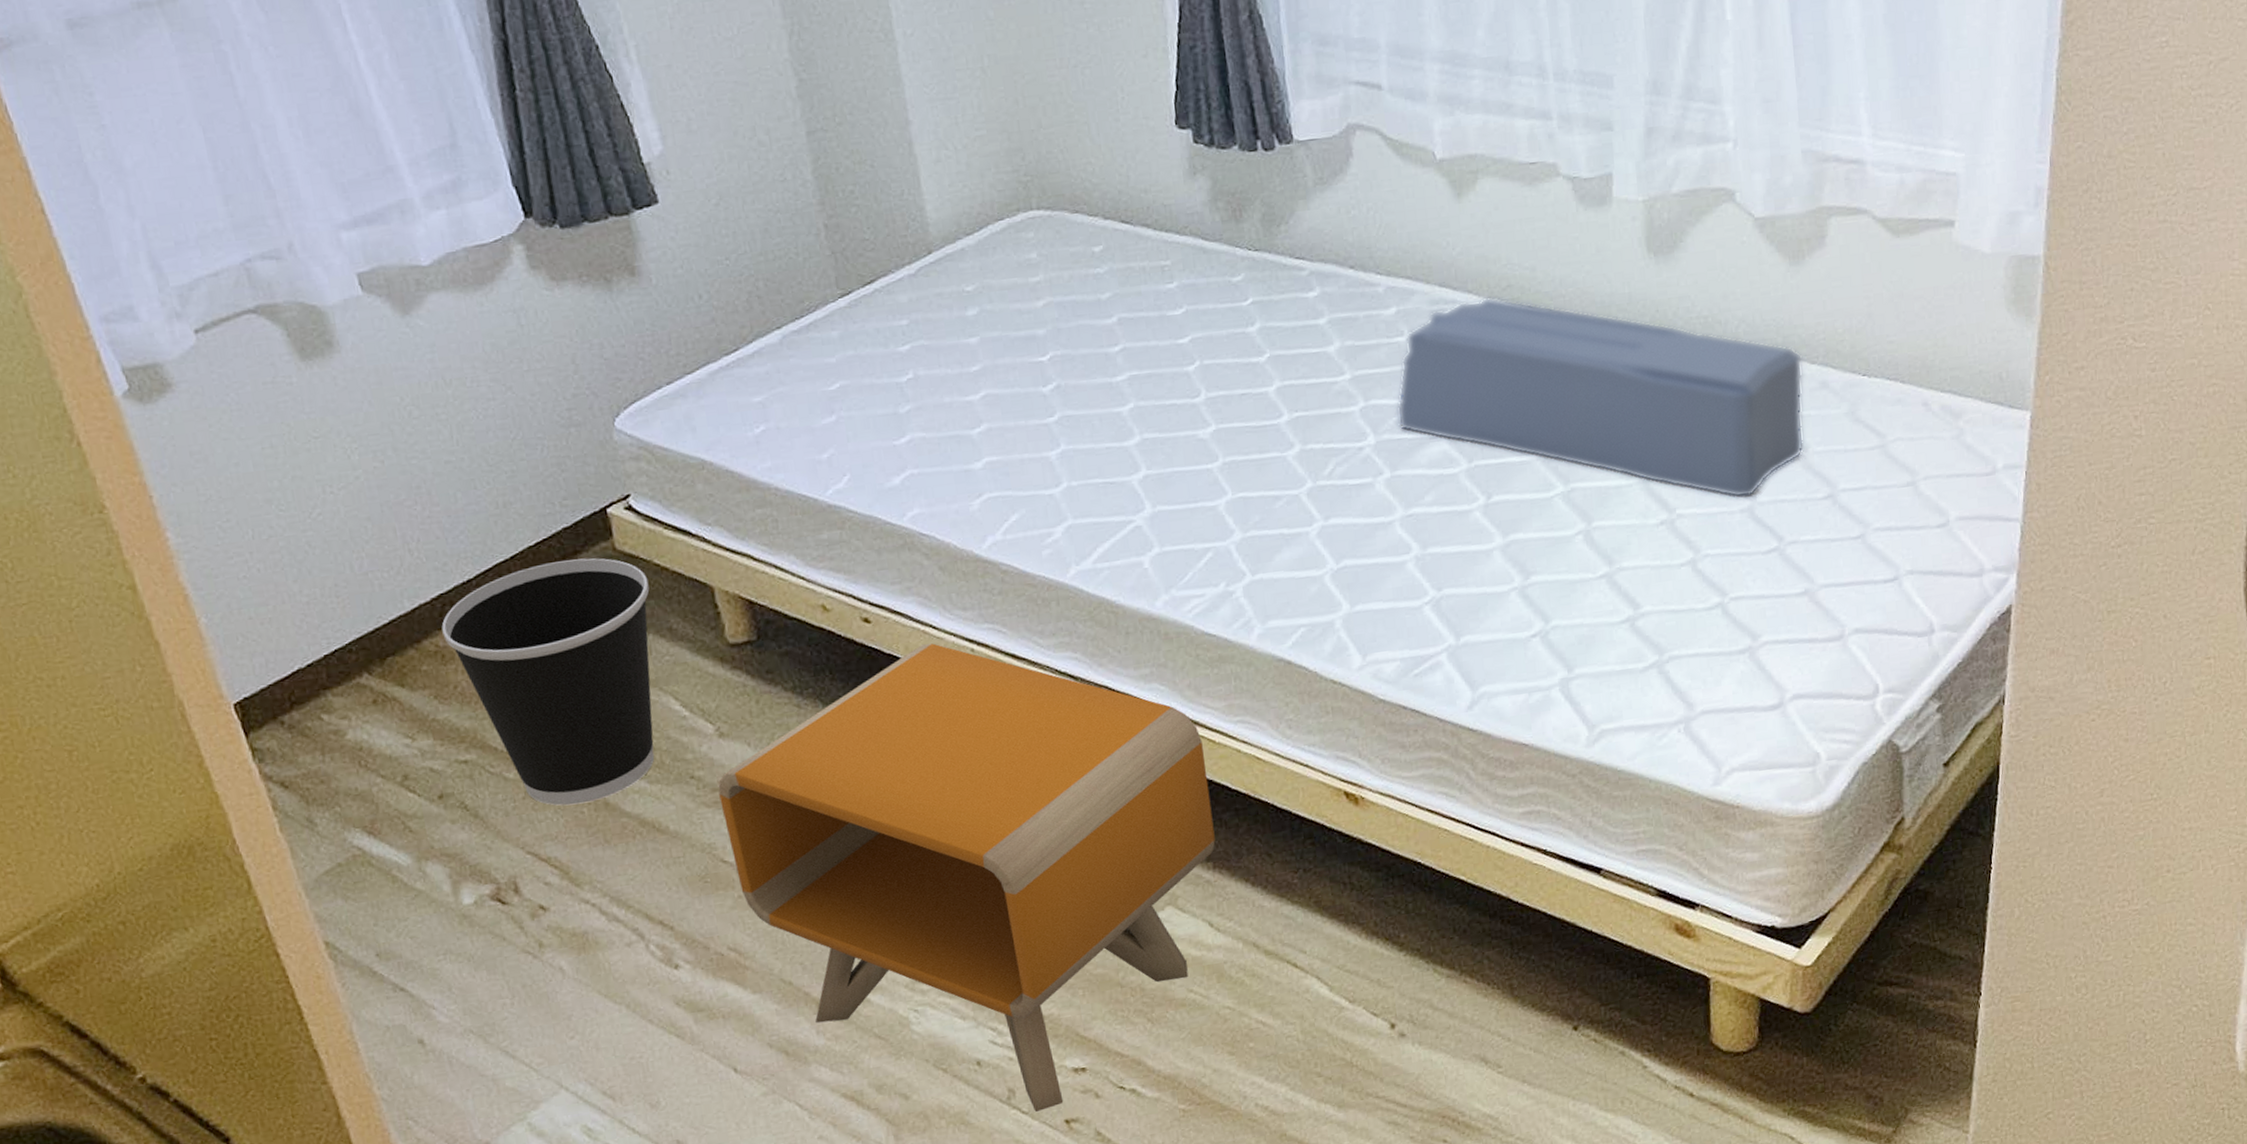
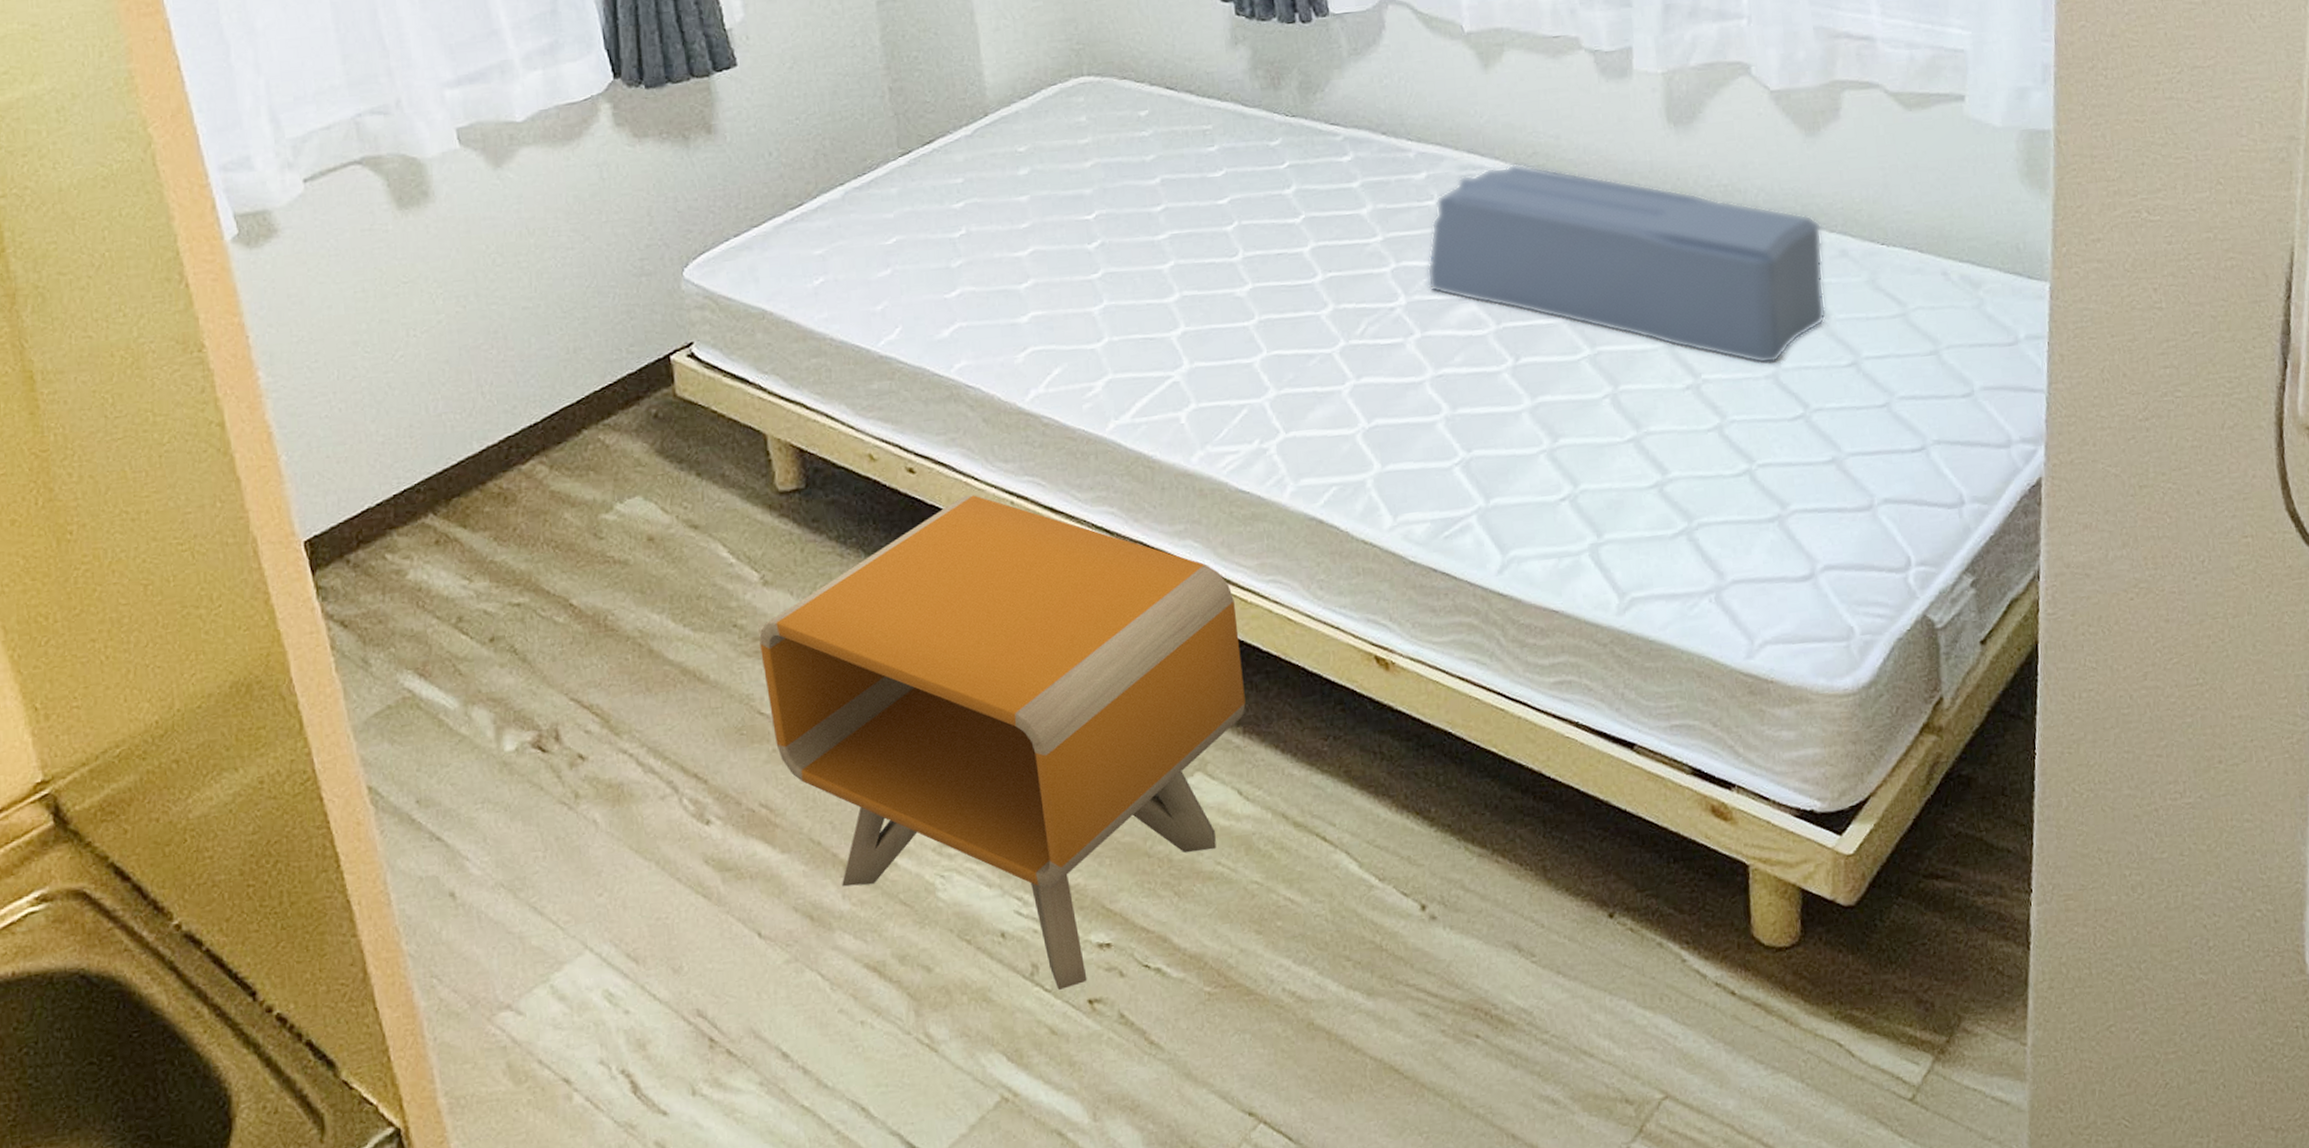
wastebasket: present [441,558,655,806] -> none [506,403,706,652]

